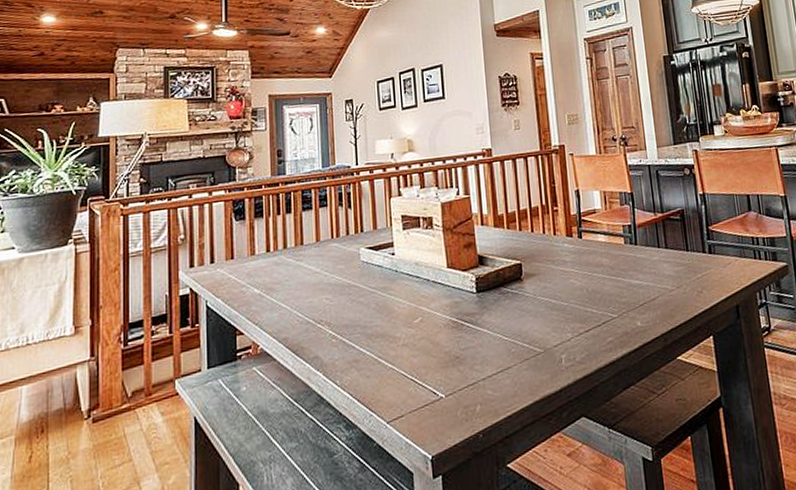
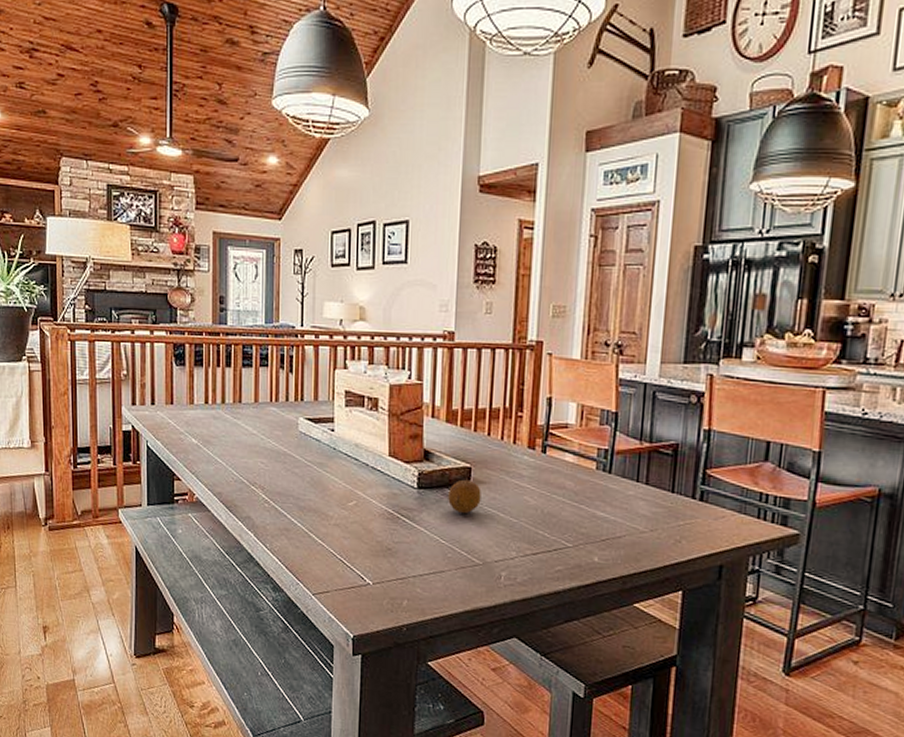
fruit: none [504,275,534,308] -> present [448,479,481,513]

